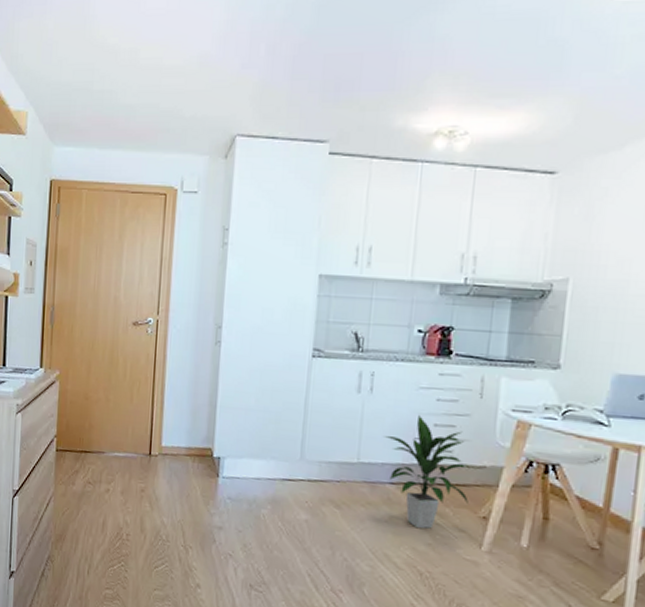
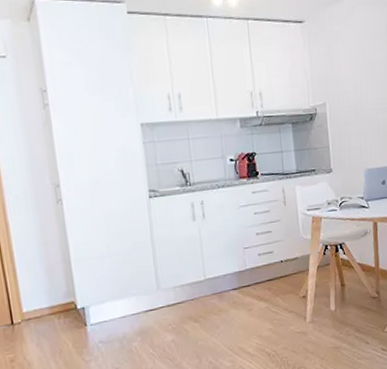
indoor plant: present [384,414,469,529] -> none [221,228,291,320]

